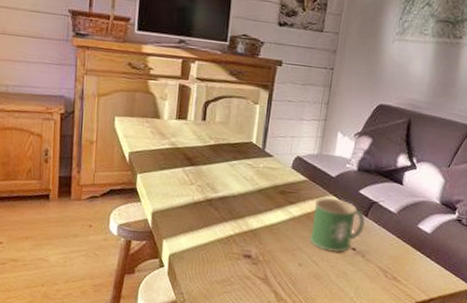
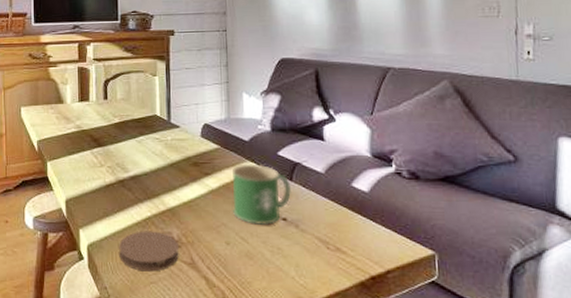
coaster: none [198,246,255,283] -> present [119,231,179,272]

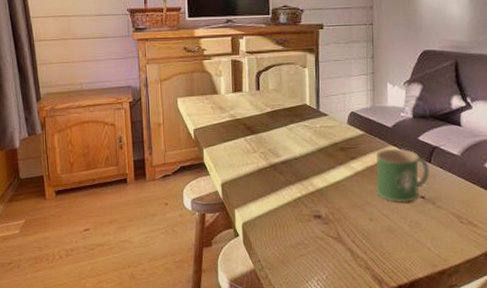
coaster: present [119,231,179,272] -> none [271,210,326,246]

